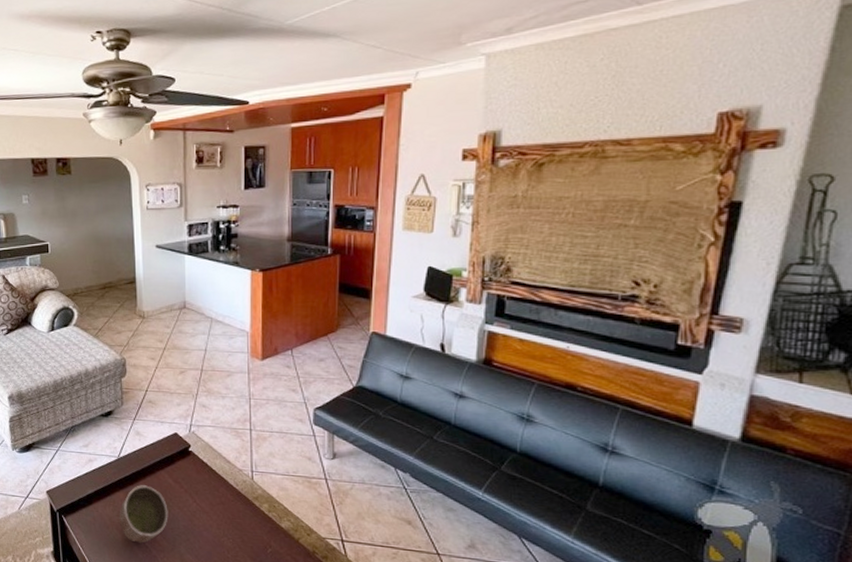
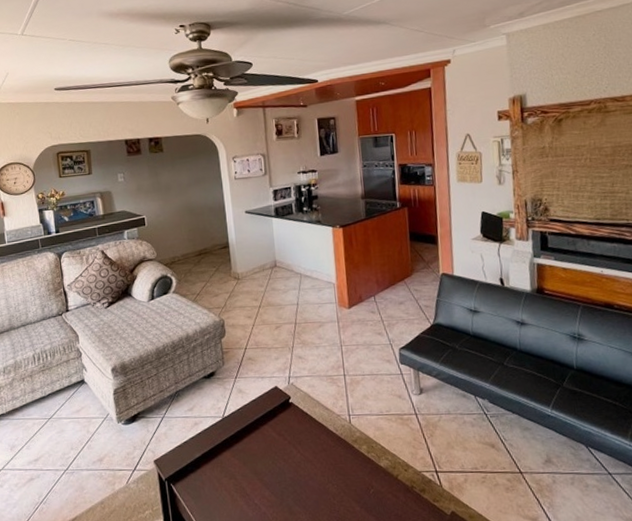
decorative bowl: present [119,485,168,544] -> none [227,442,275,502]

